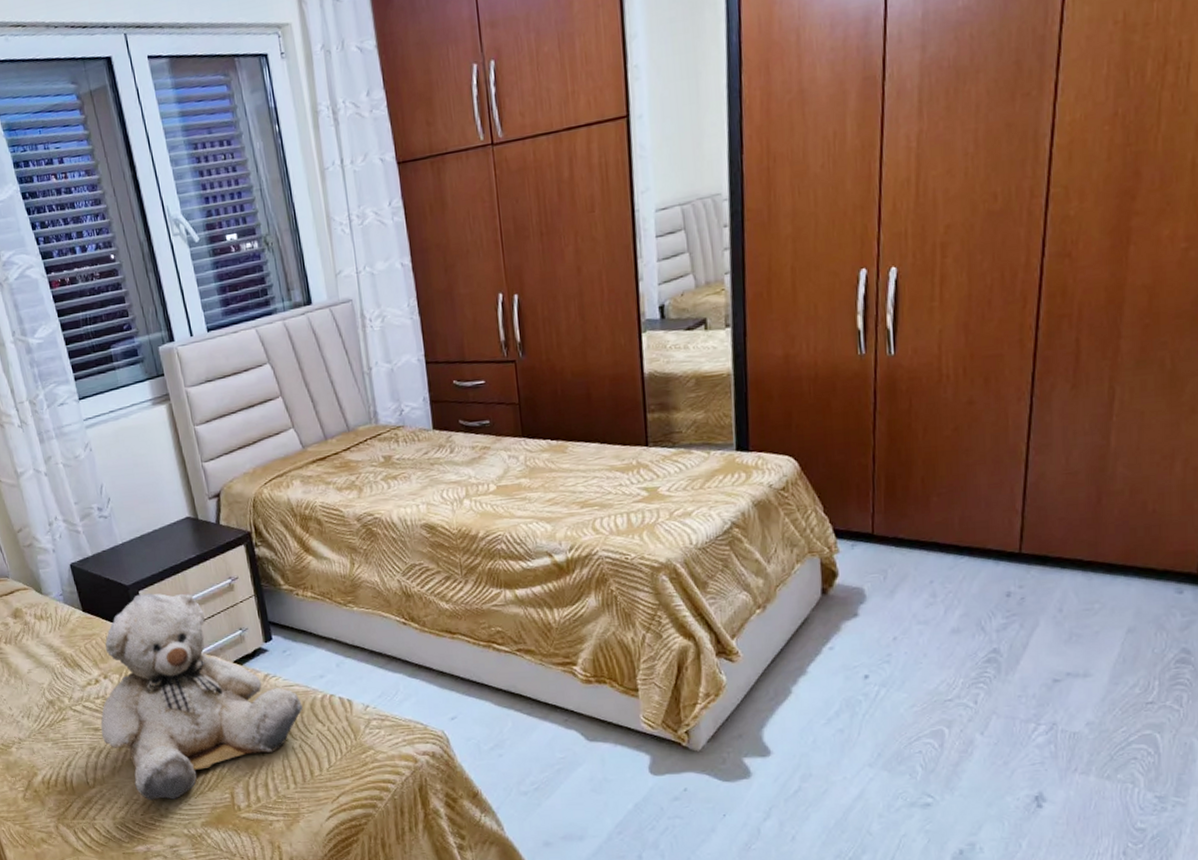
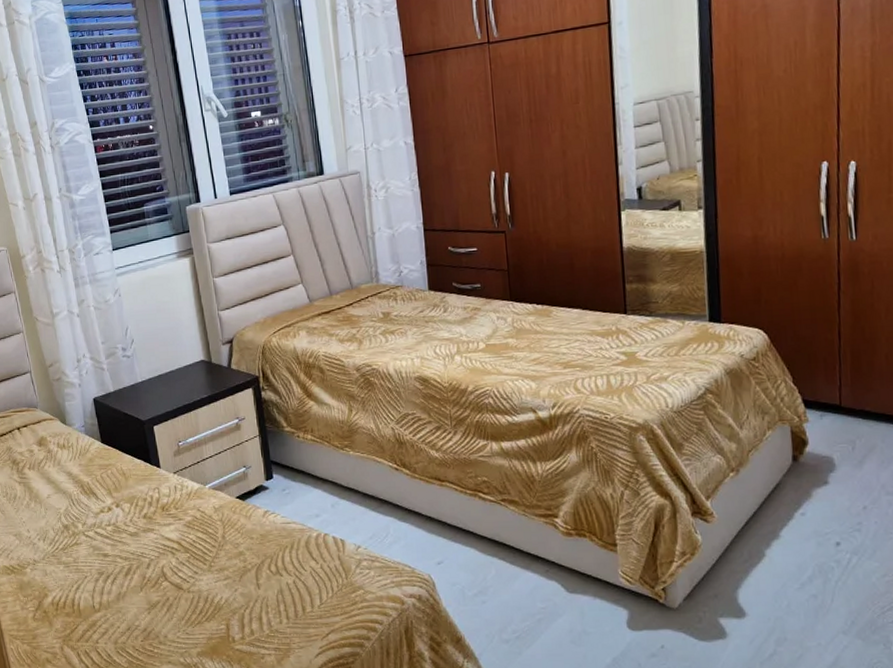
teddy bear: present [100,593,303,801] -> none [110,429,298,628]

